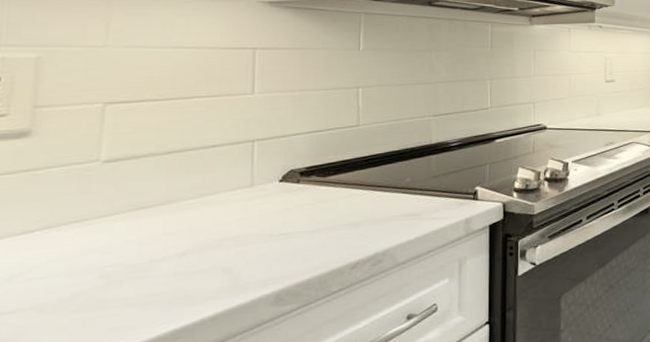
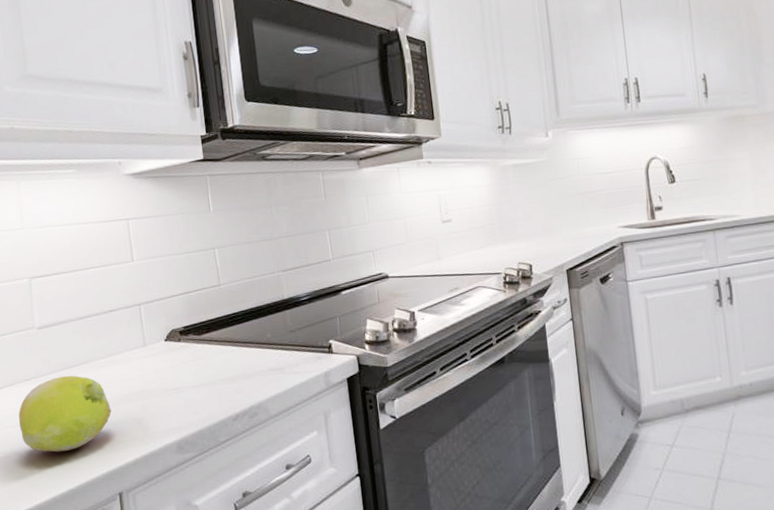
fruit: none [50,217,192,309] -> present [18,375,112,452]

